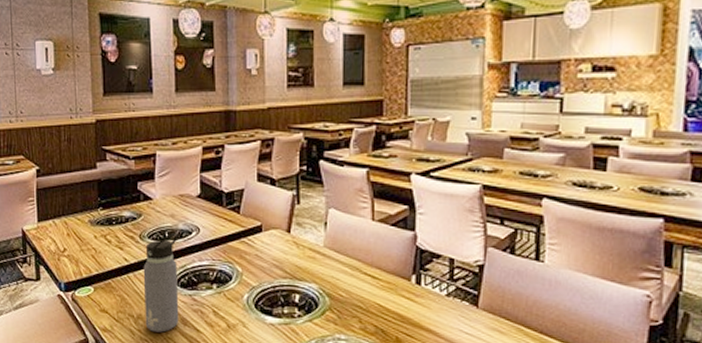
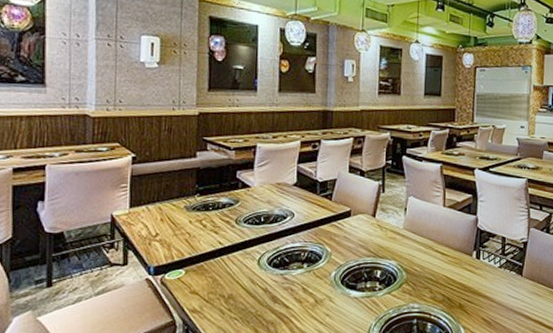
water bottle: present [143,232,179,333] -> none [236,217,274,310]

